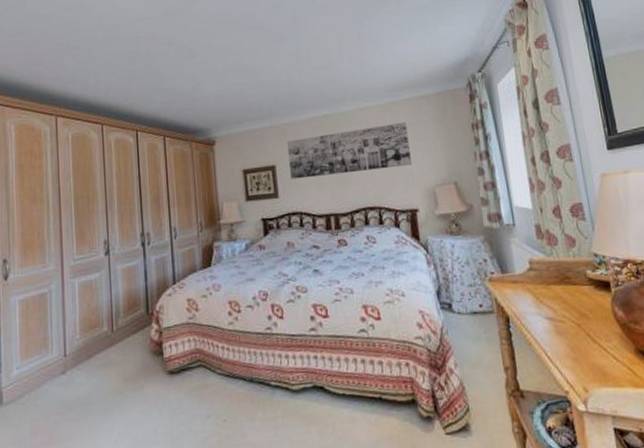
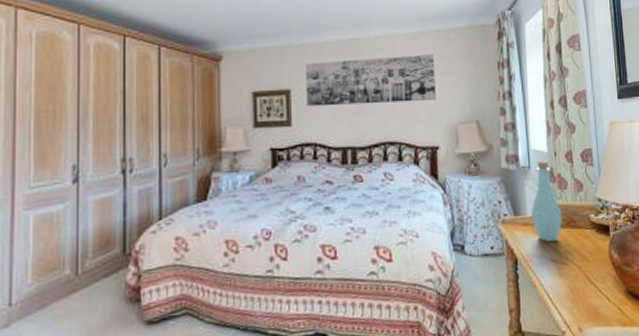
bottle: none [520,218,555,300] -> present [531,161,562,242]

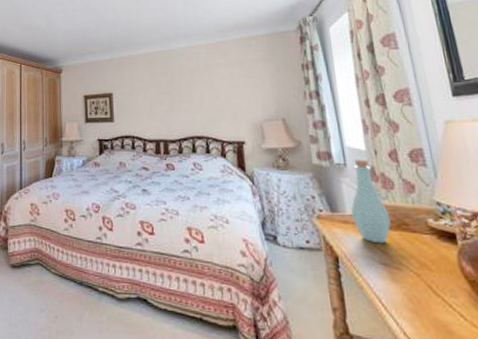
wall art: present [304,54,436,107] -> none [123,60,239,106]

